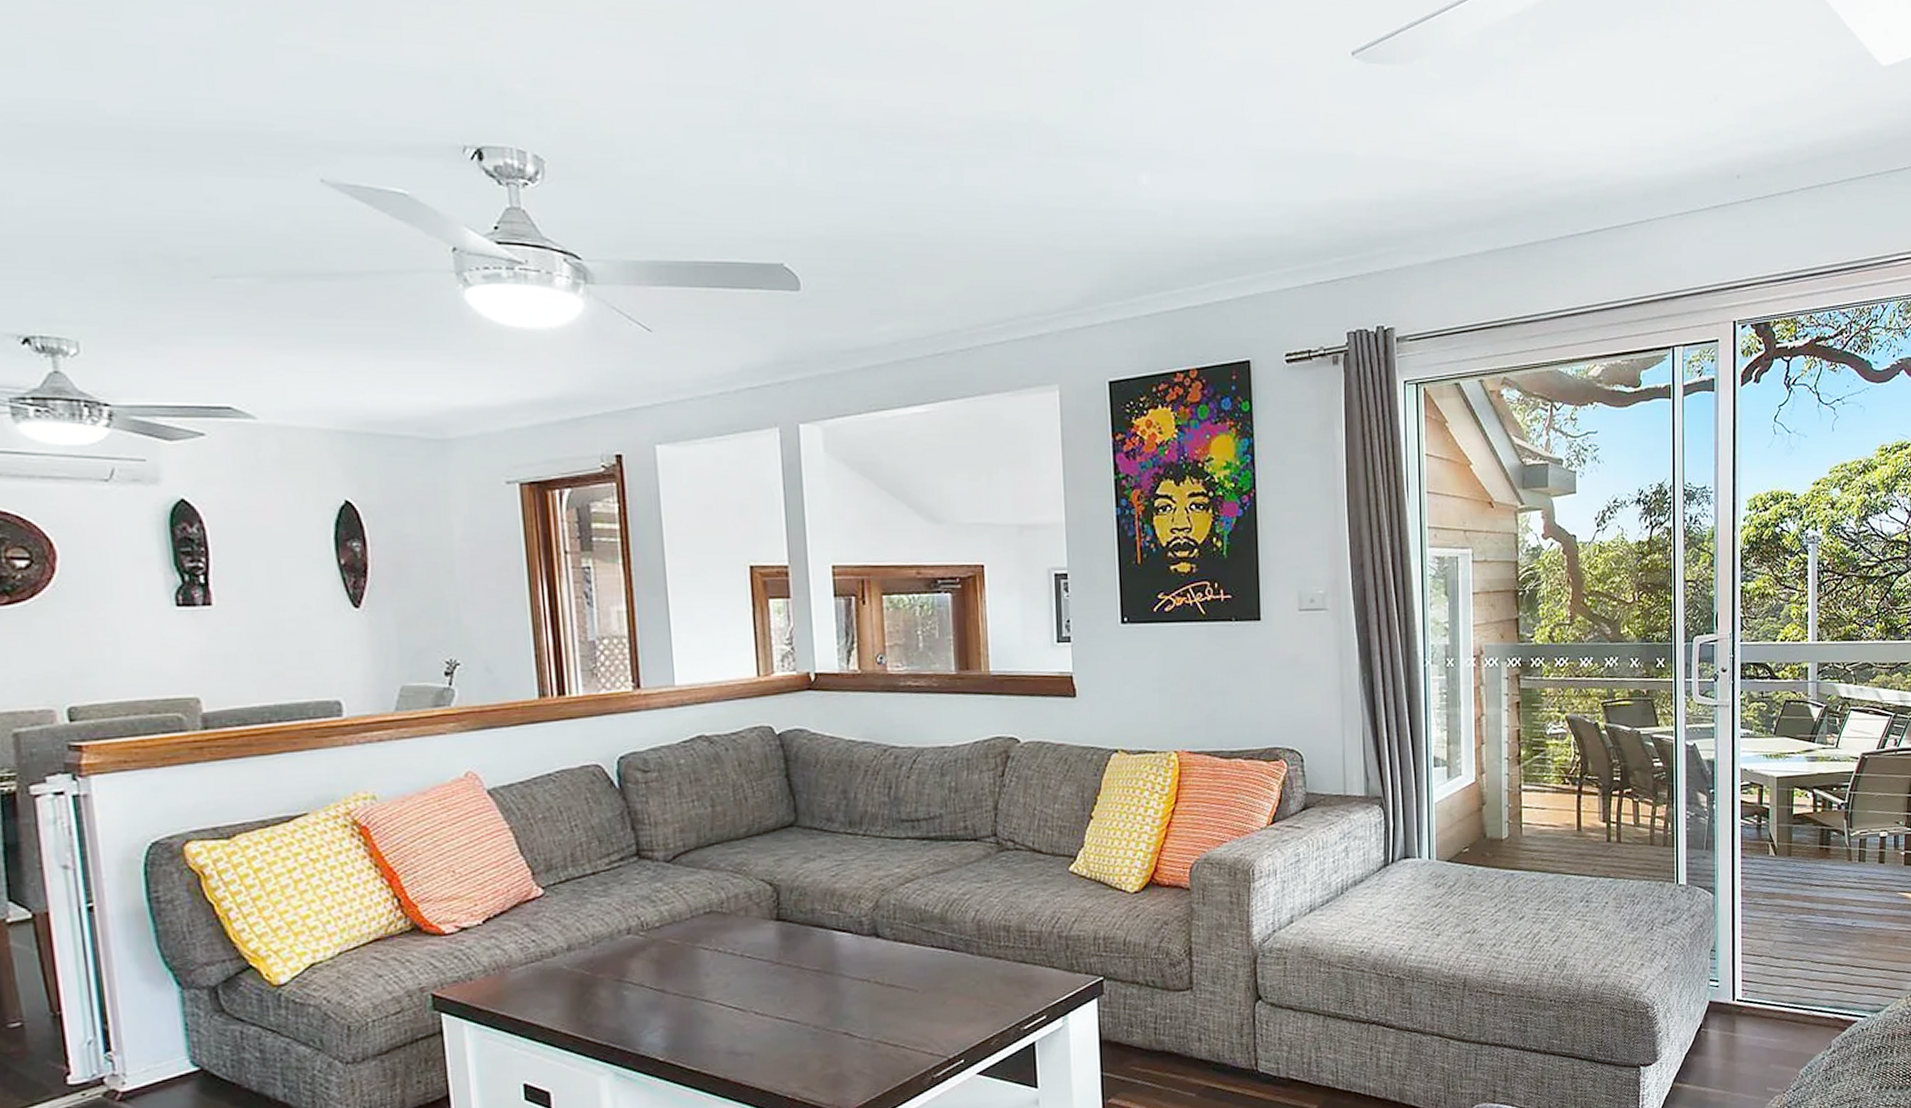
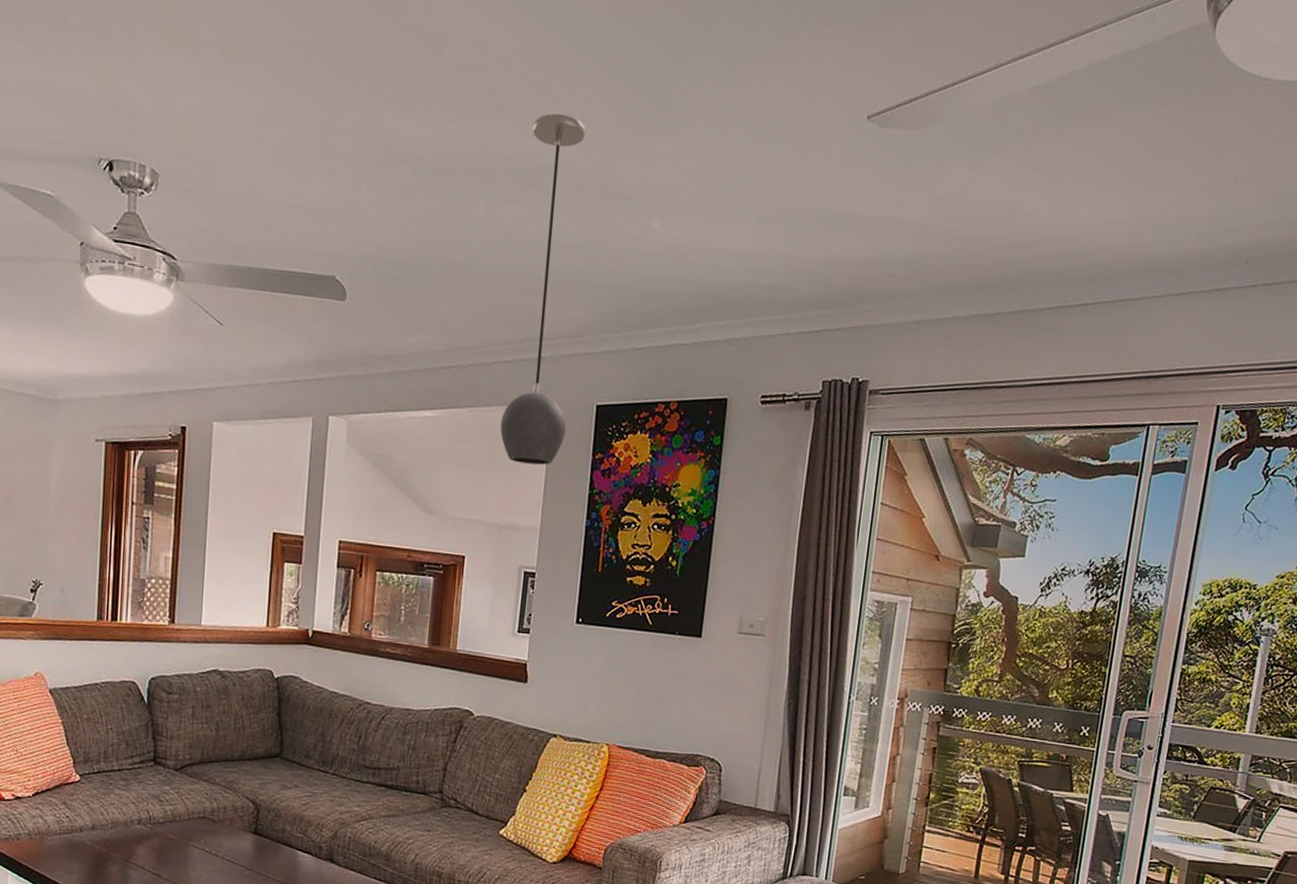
light fixture: none [991,65,1079,454] -> present [500,113,586,465]

